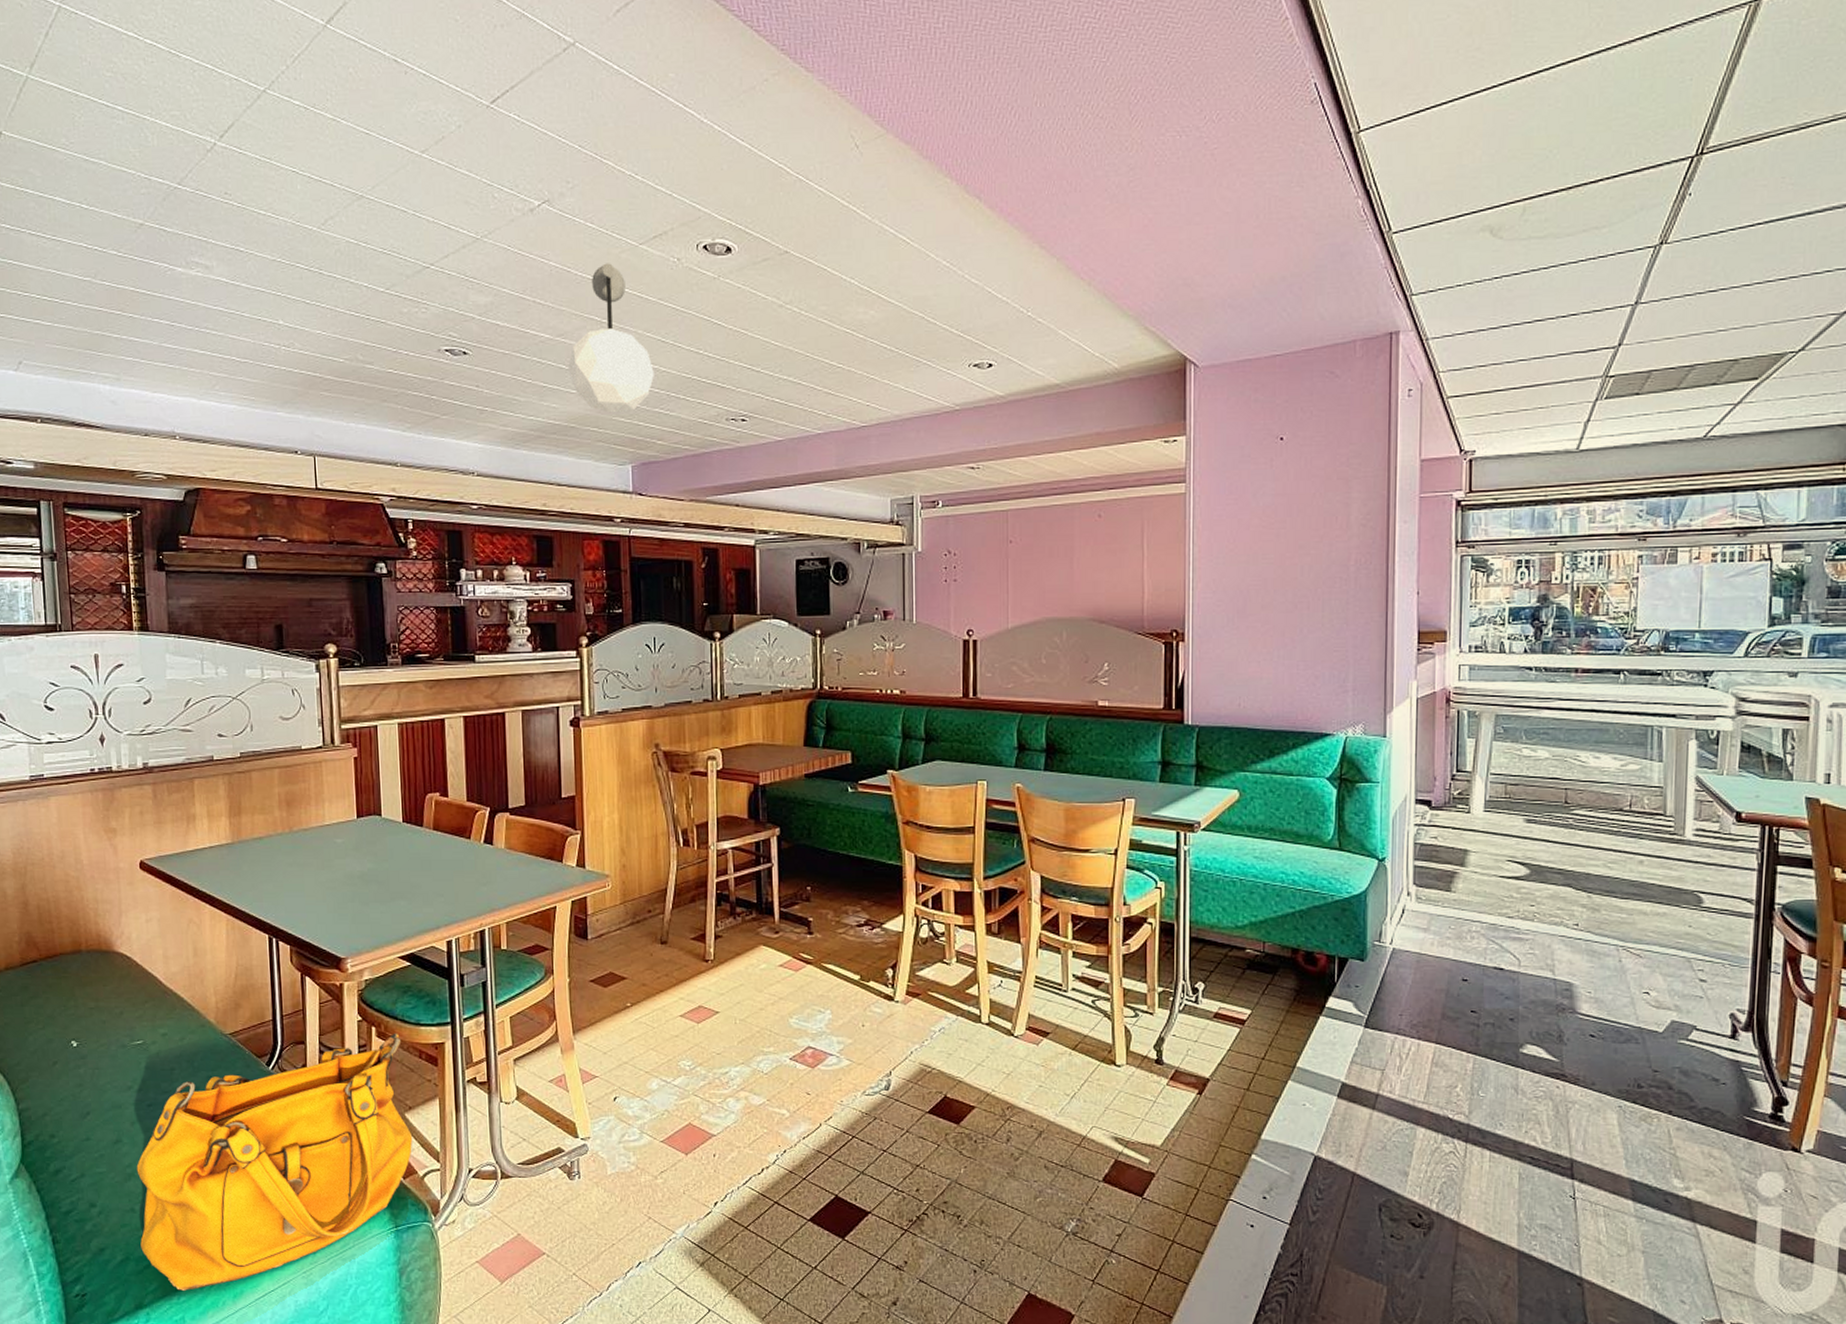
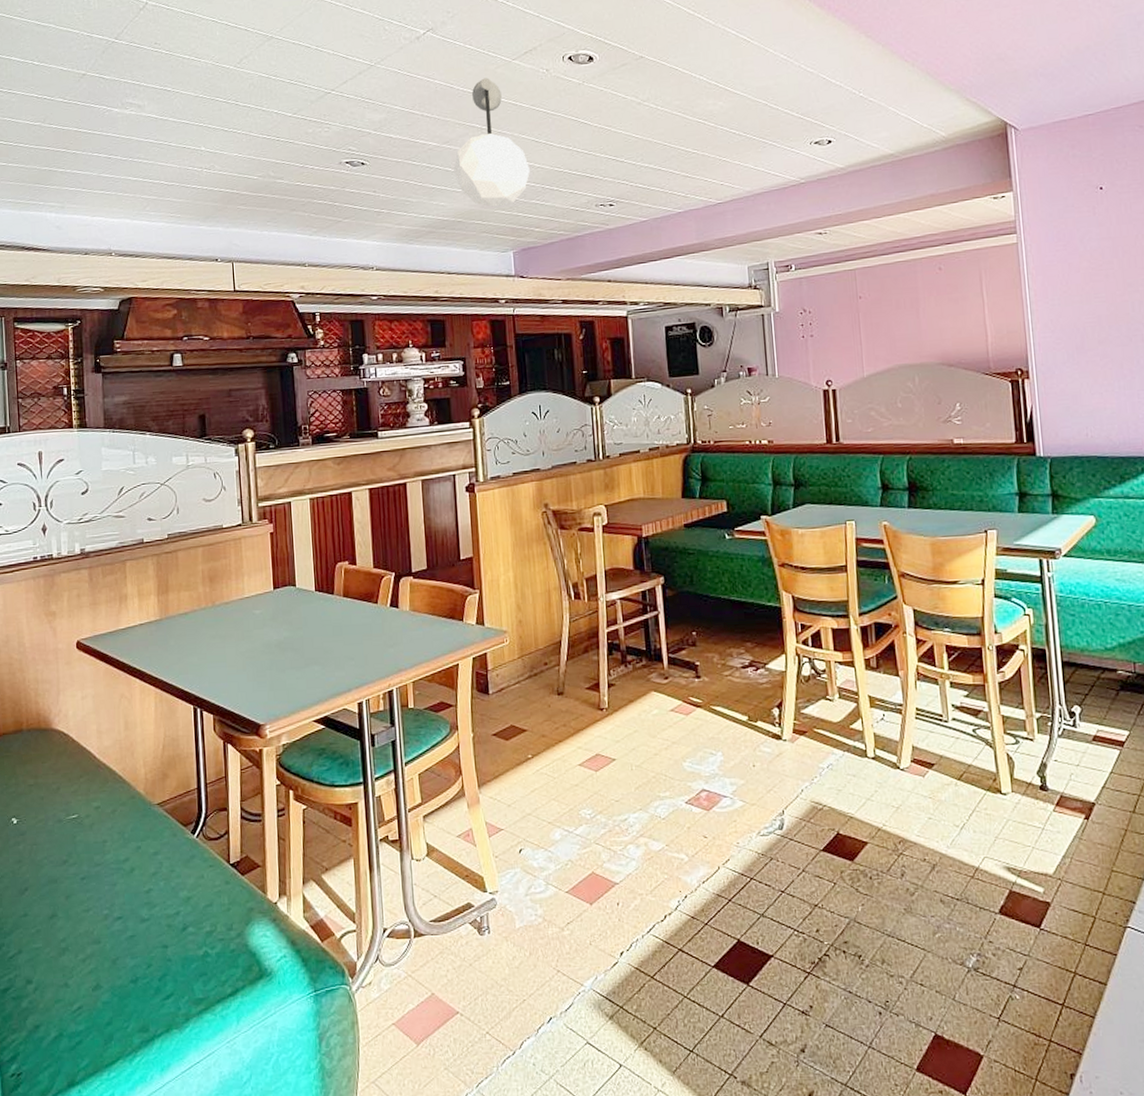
handbag: present [136,1033,413,1291] -> none [70,795,330,1066]

